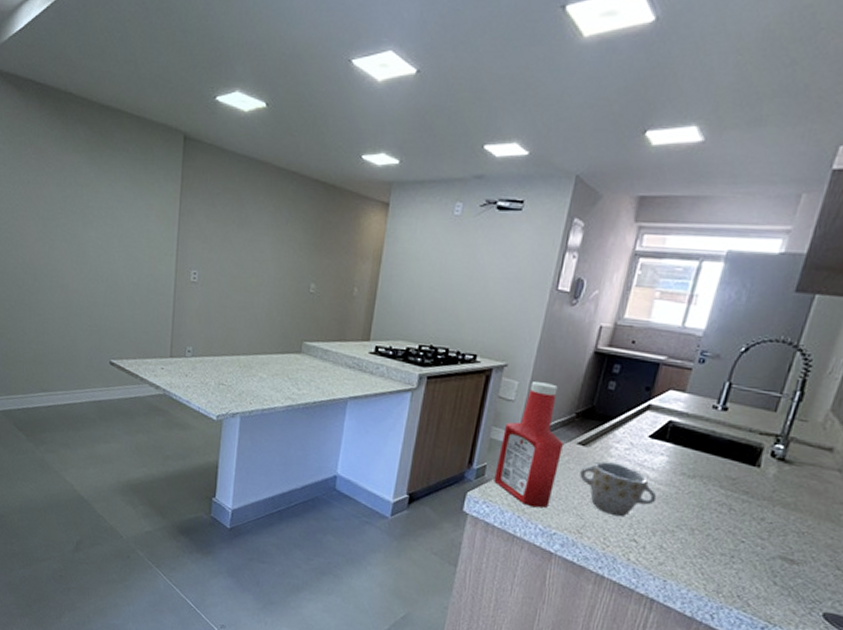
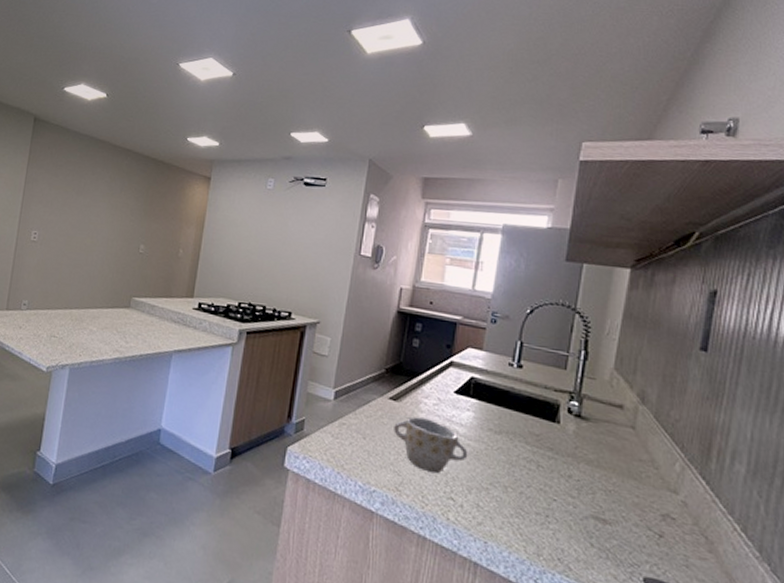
ketchup bottle: present [494,380,563,509] -> none [313,337,376,464]

